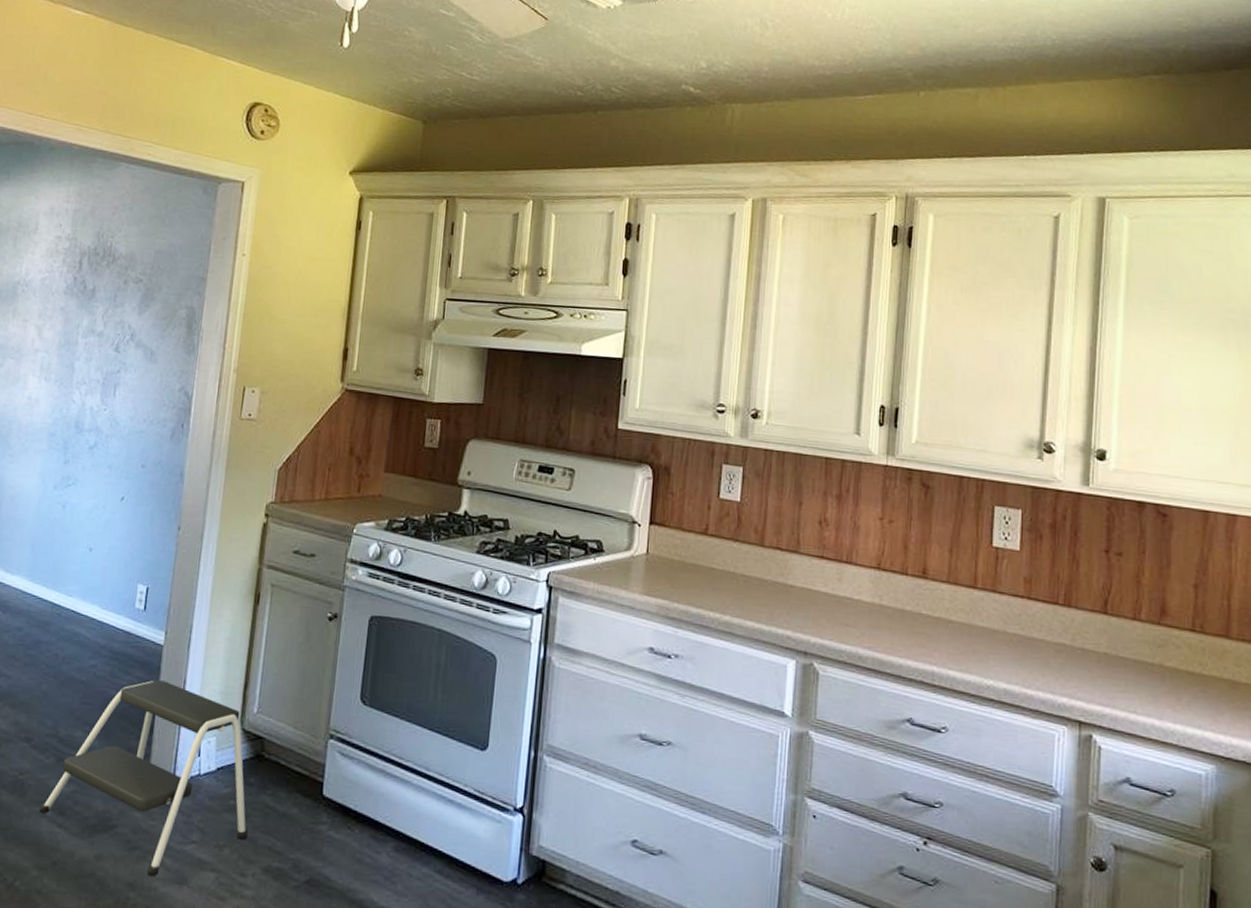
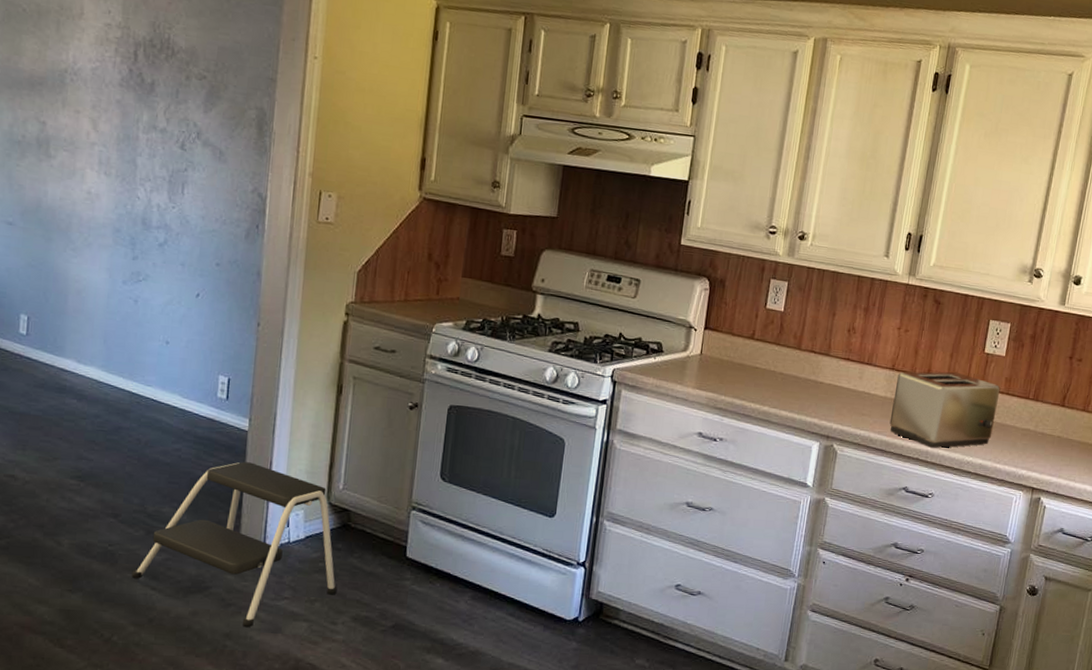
toaster: none [881,570,1019,669] -> present [889,371,1001,449]

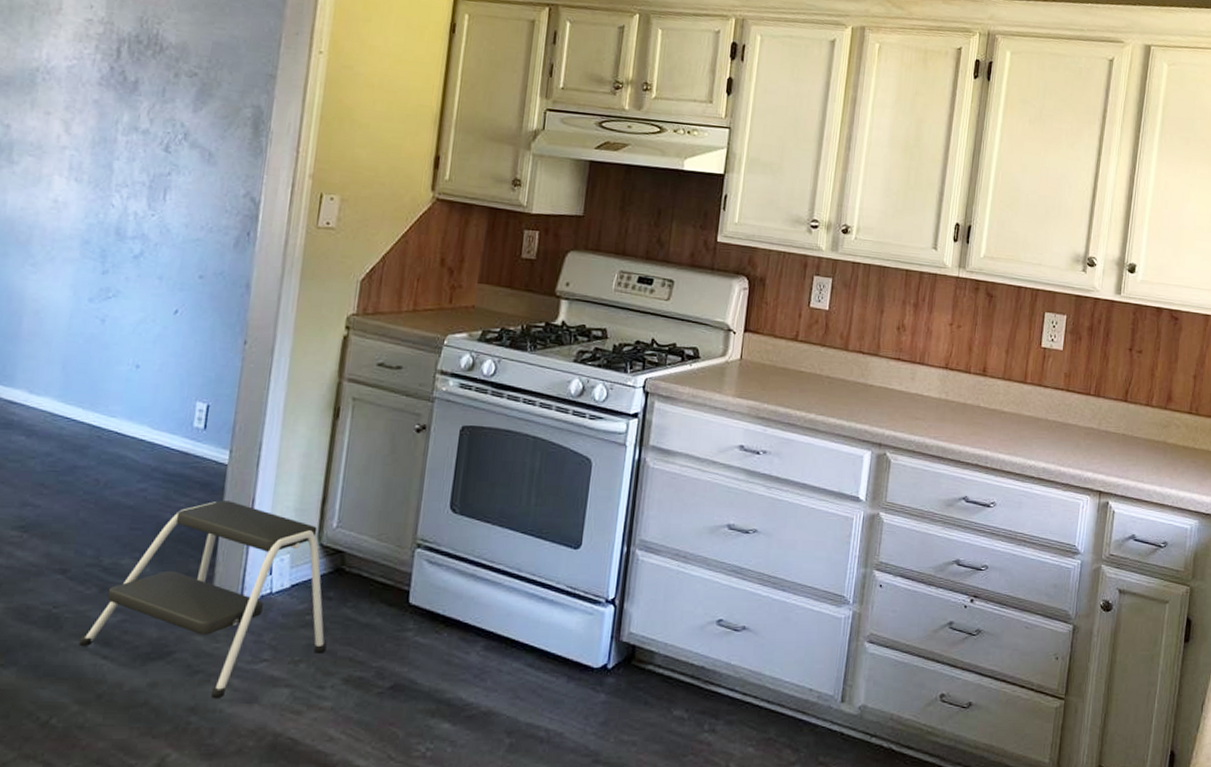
toaster: present [889,371,1001,449] -> none [945,368,1060,453]

